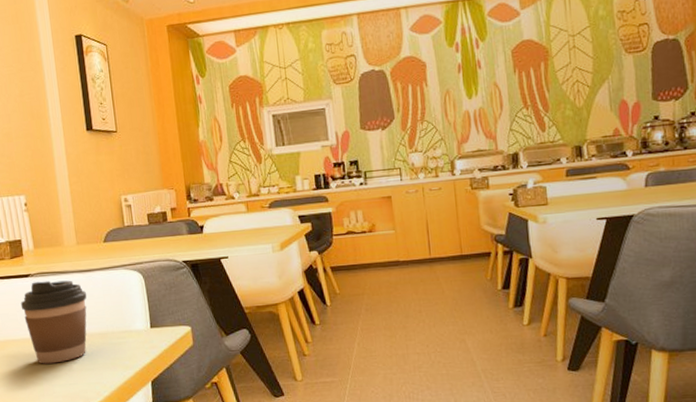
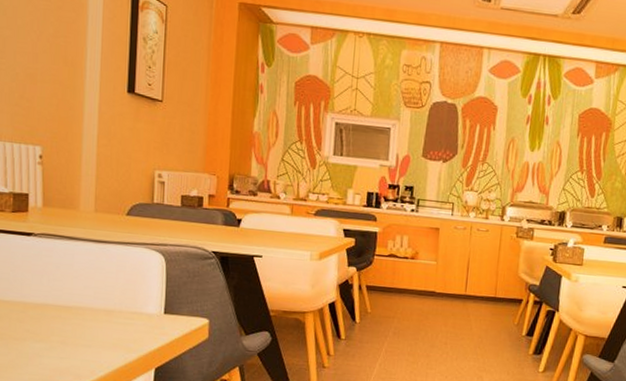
coffee cup: present [20,280,87,364] -> none [16,242,98,334]

